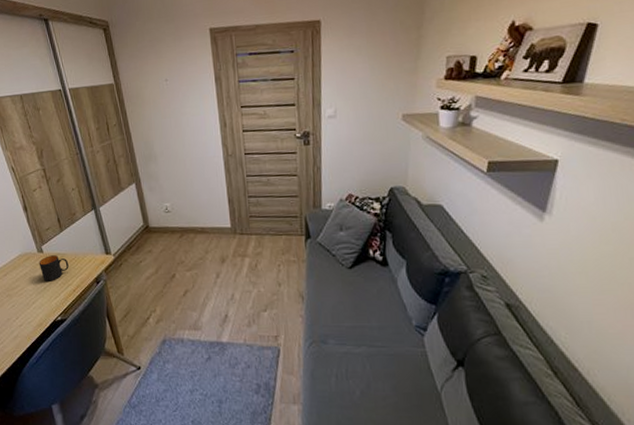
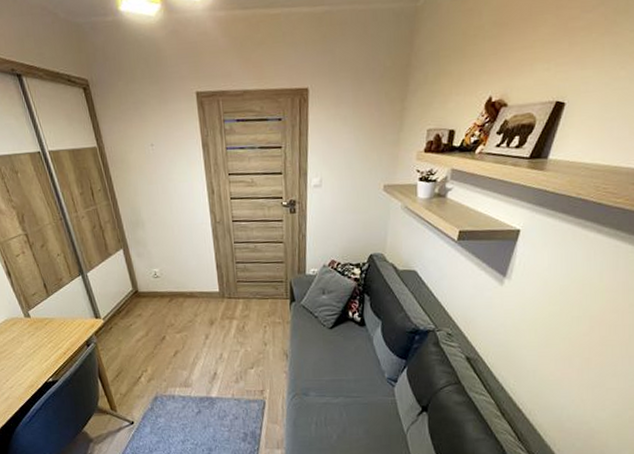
mug: present [39,255,69,282] -> none [26,320,58,345]

